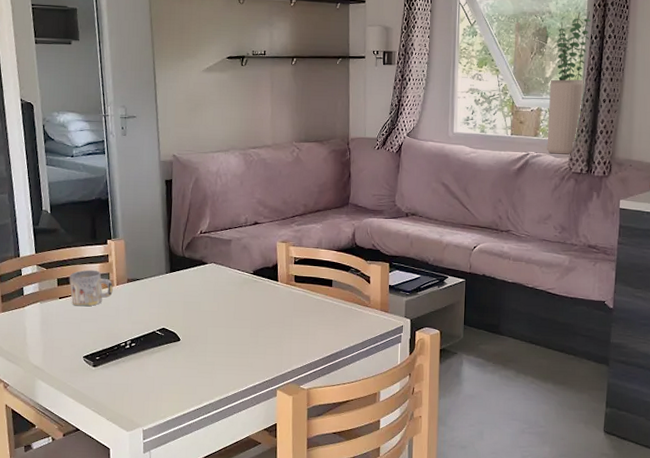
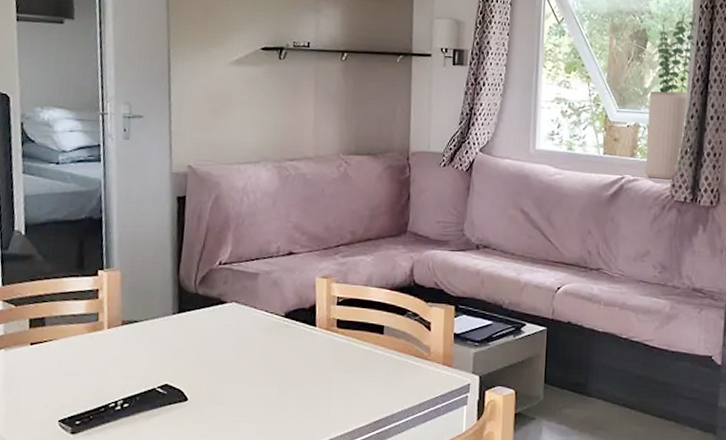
mug: present [69,270,113,307] -> none [45,308,103,356]

